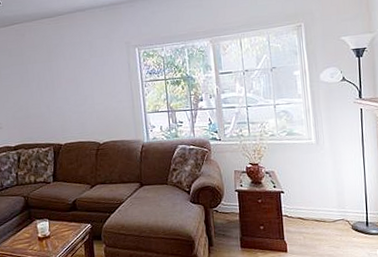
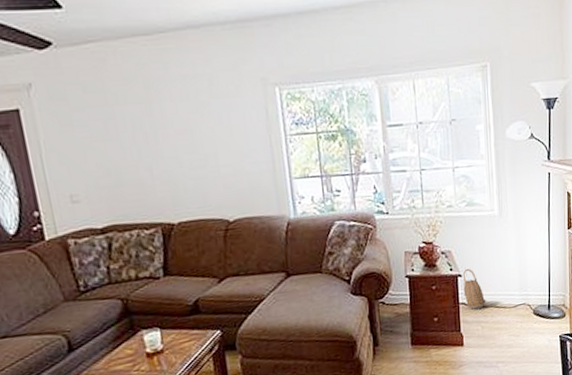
basket: none [284,186,307,221] -> present [462,268,486,310]

